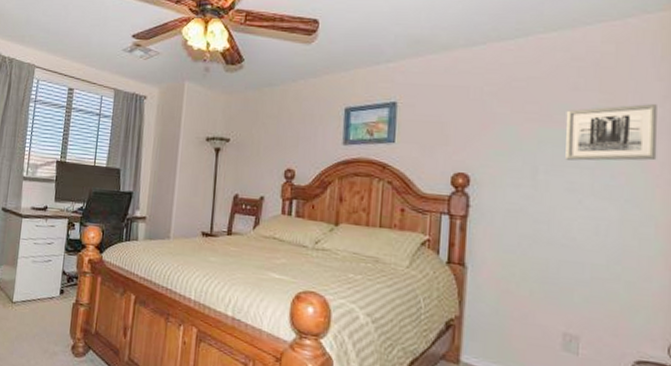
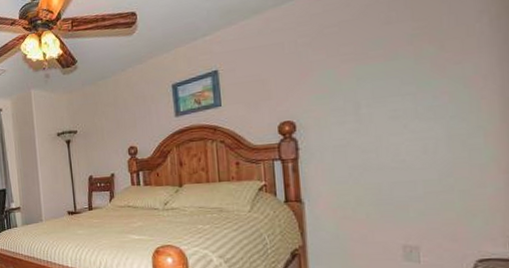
wall art: present [565,103,658,161] -> none [381,19,479,91]

